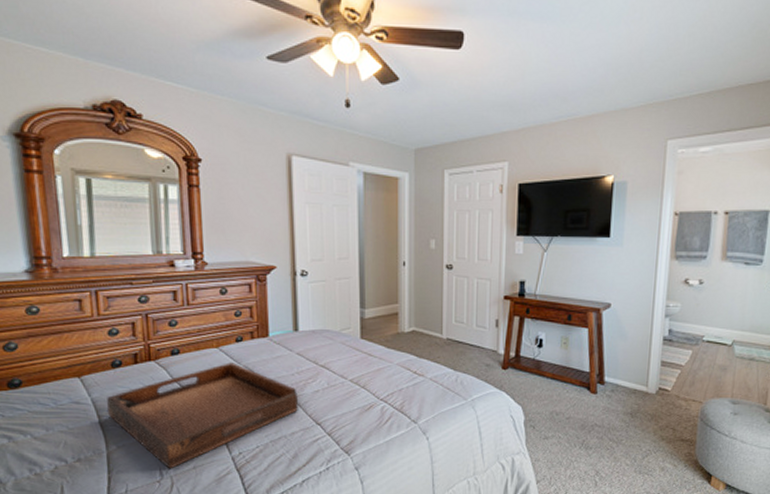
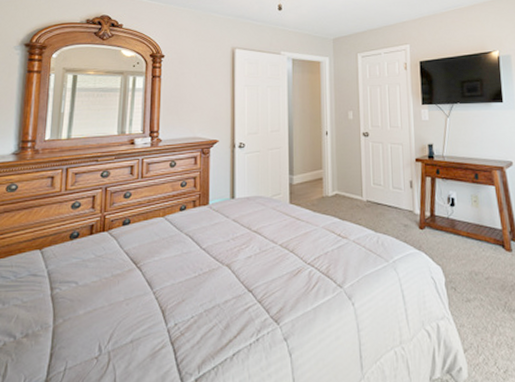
serving tray: present [107,362,298,469] -> none [60,231,232,344]

